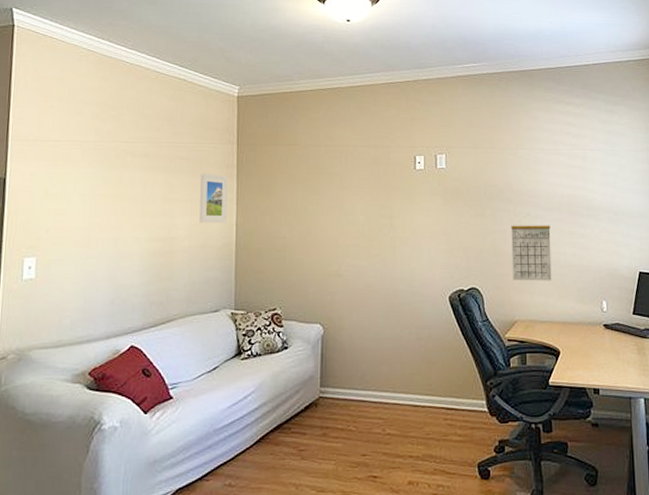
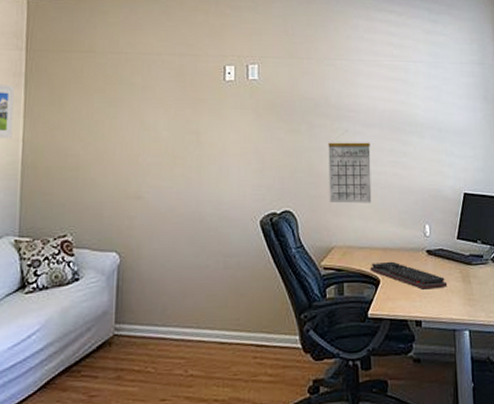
keyboard: none [550,334,624,360] -> present [370,261,448,290]

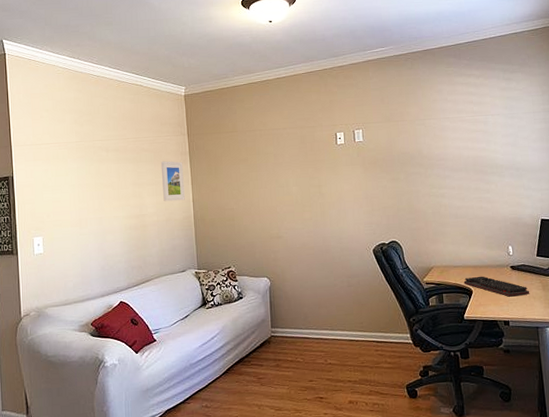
calendar: present [328,130,372,204] -> none [423,175,462,233]

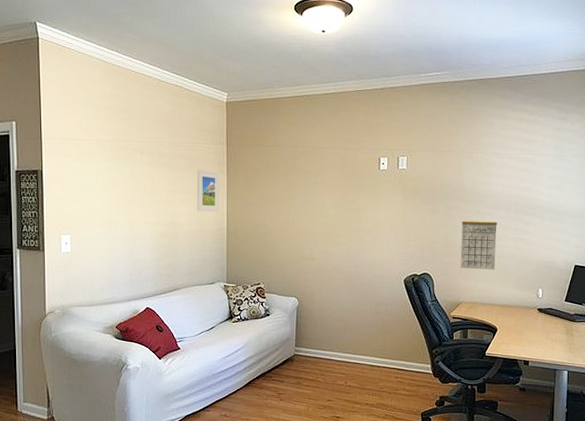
calendar: none [423,175,462,233] -> present [460,211,497,270]
keyboard: present [463,276,530,297] -> none [490,315,553,338]

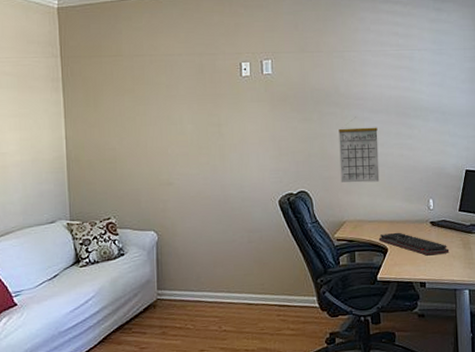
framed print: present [196,170,220,212] -> none [26,88,56,138]
keyboard: none [490,315,553,338] -> present [378,232,450,256]

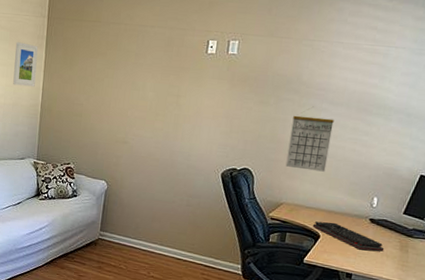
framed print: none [26,88,56,138] -> present [13,42,38,87]

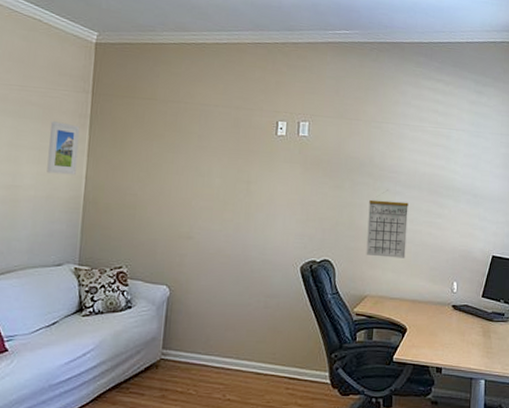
keyboard: present [312,221,385,252] -> none [398,312,469,341]

